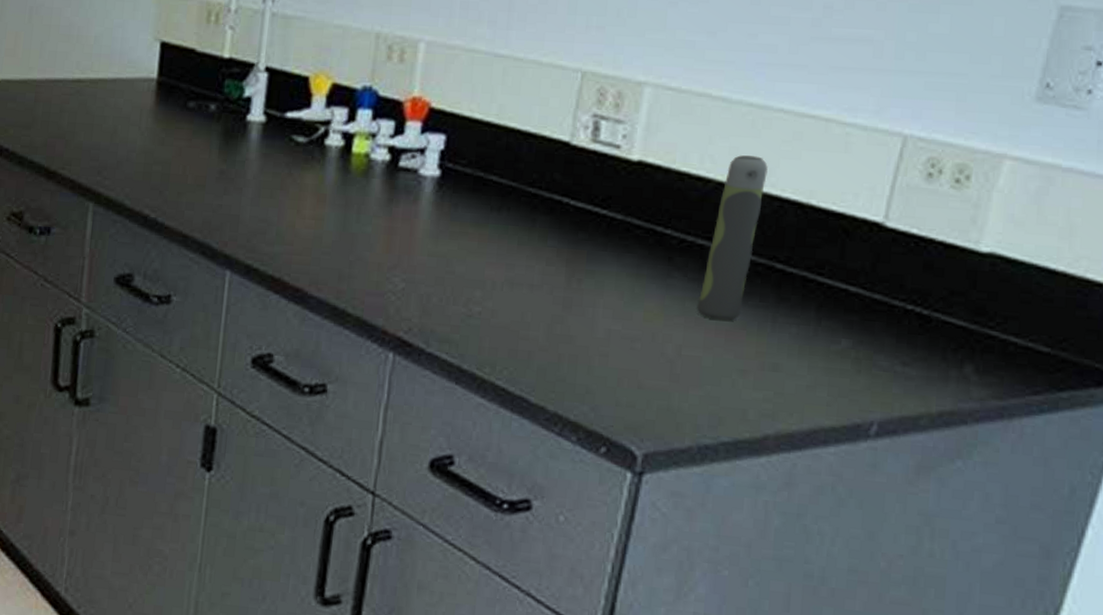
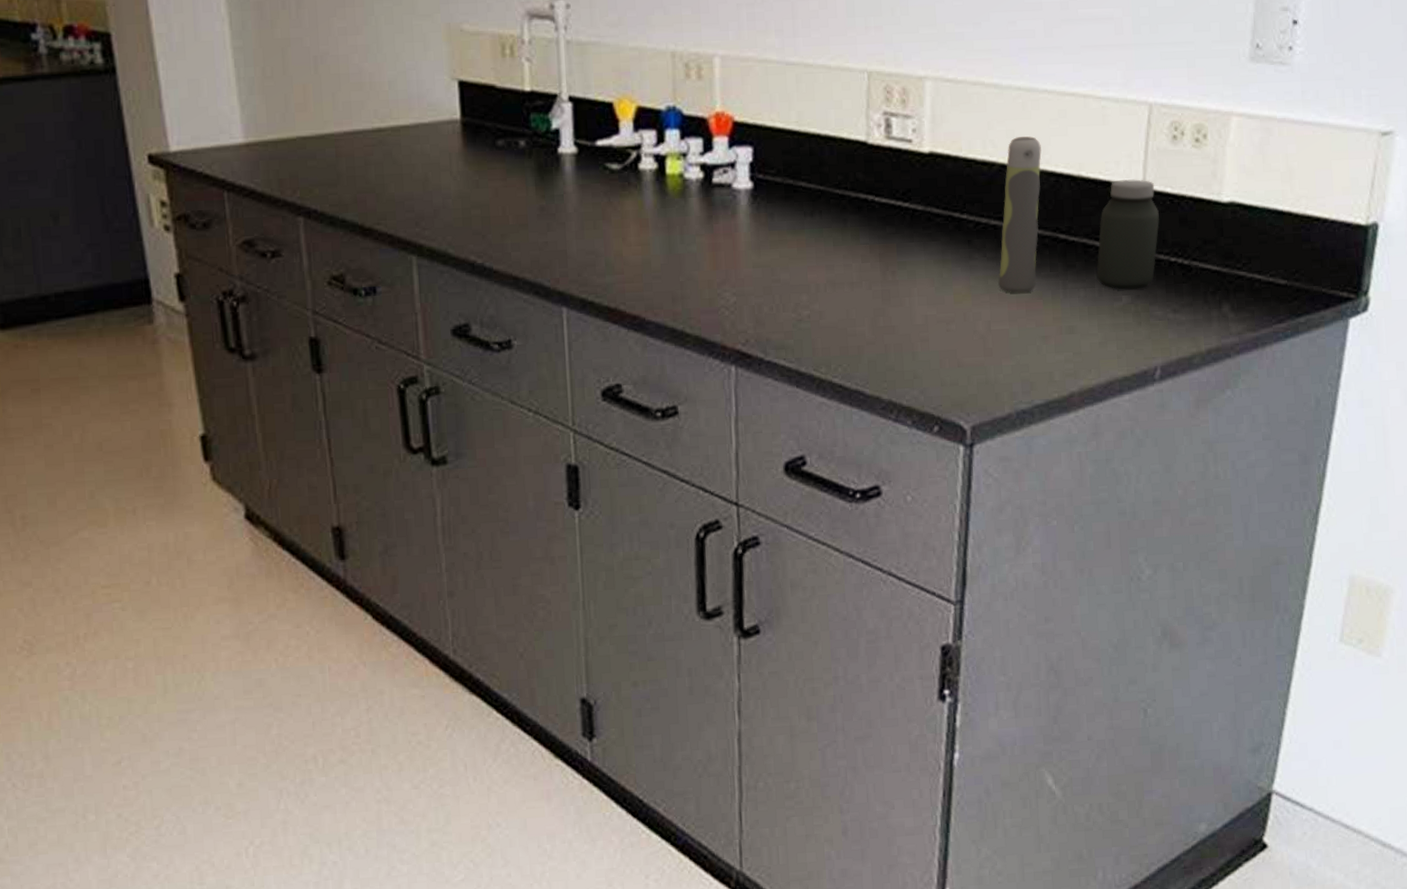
jar: none [814,213,899,334] -> present [1096,179,1159,290]

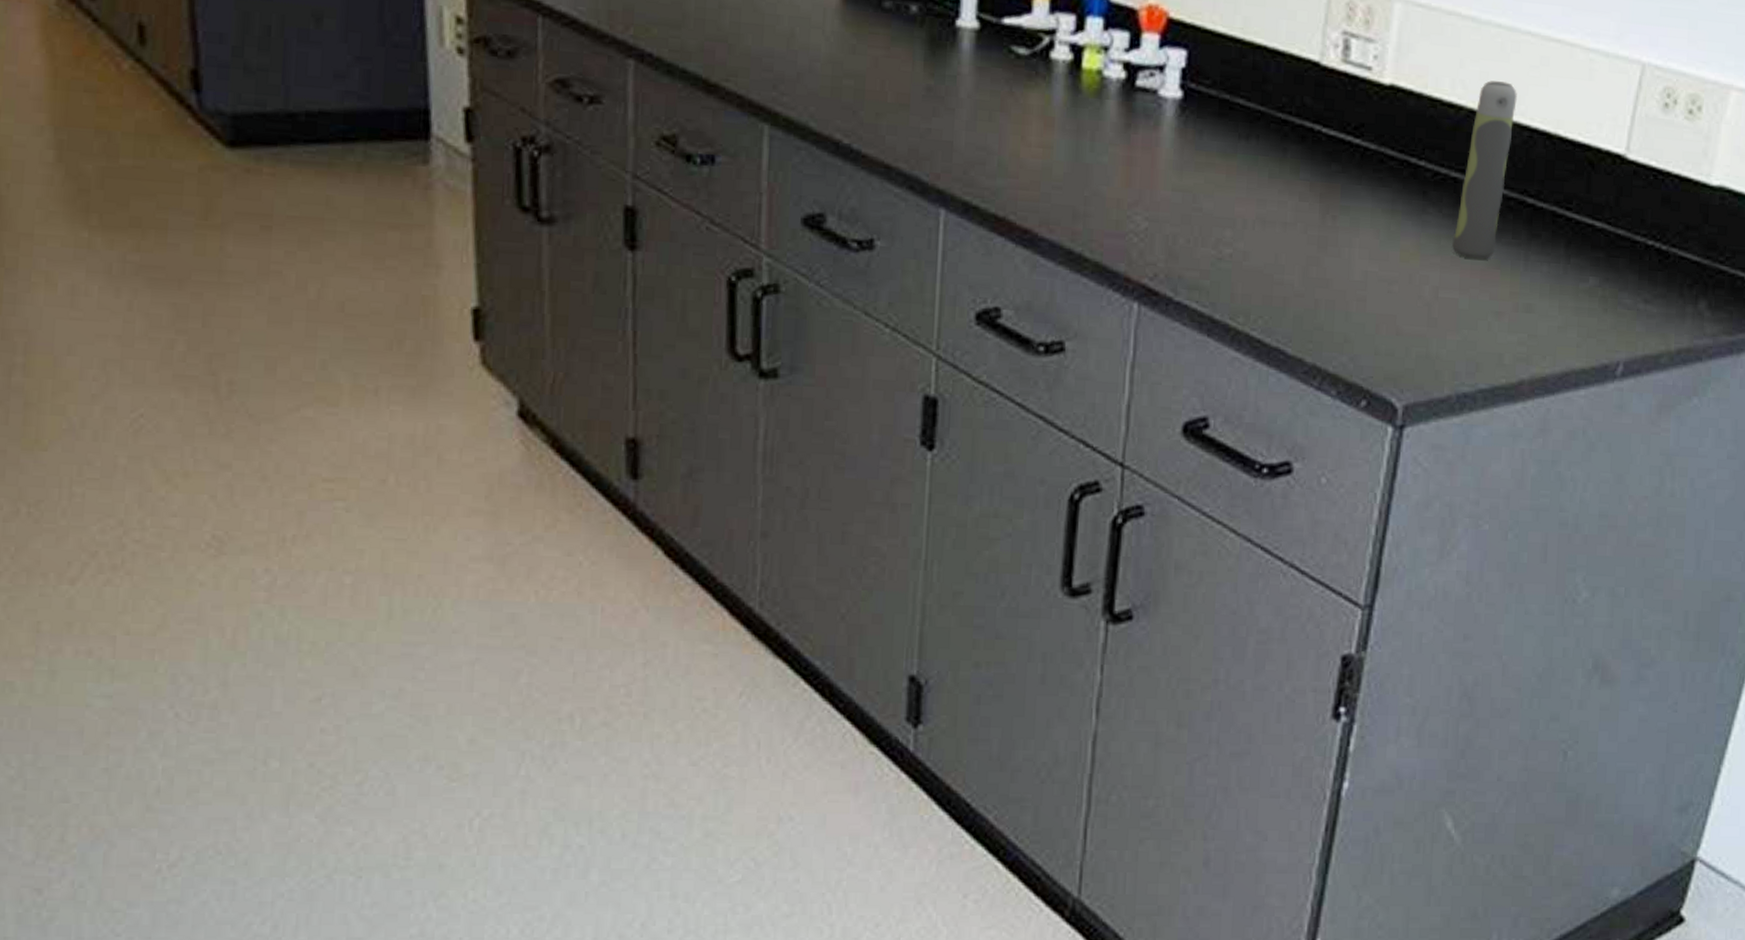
jar: present [1096,179,1159,290] -> none [1563,145,1640,272]

